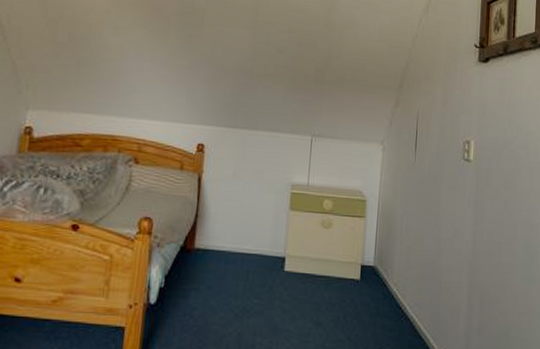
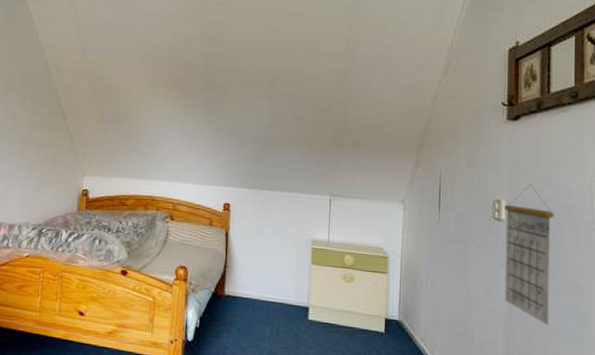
calendar: none [470,125,514,263] -> present [503,184,554,326]

